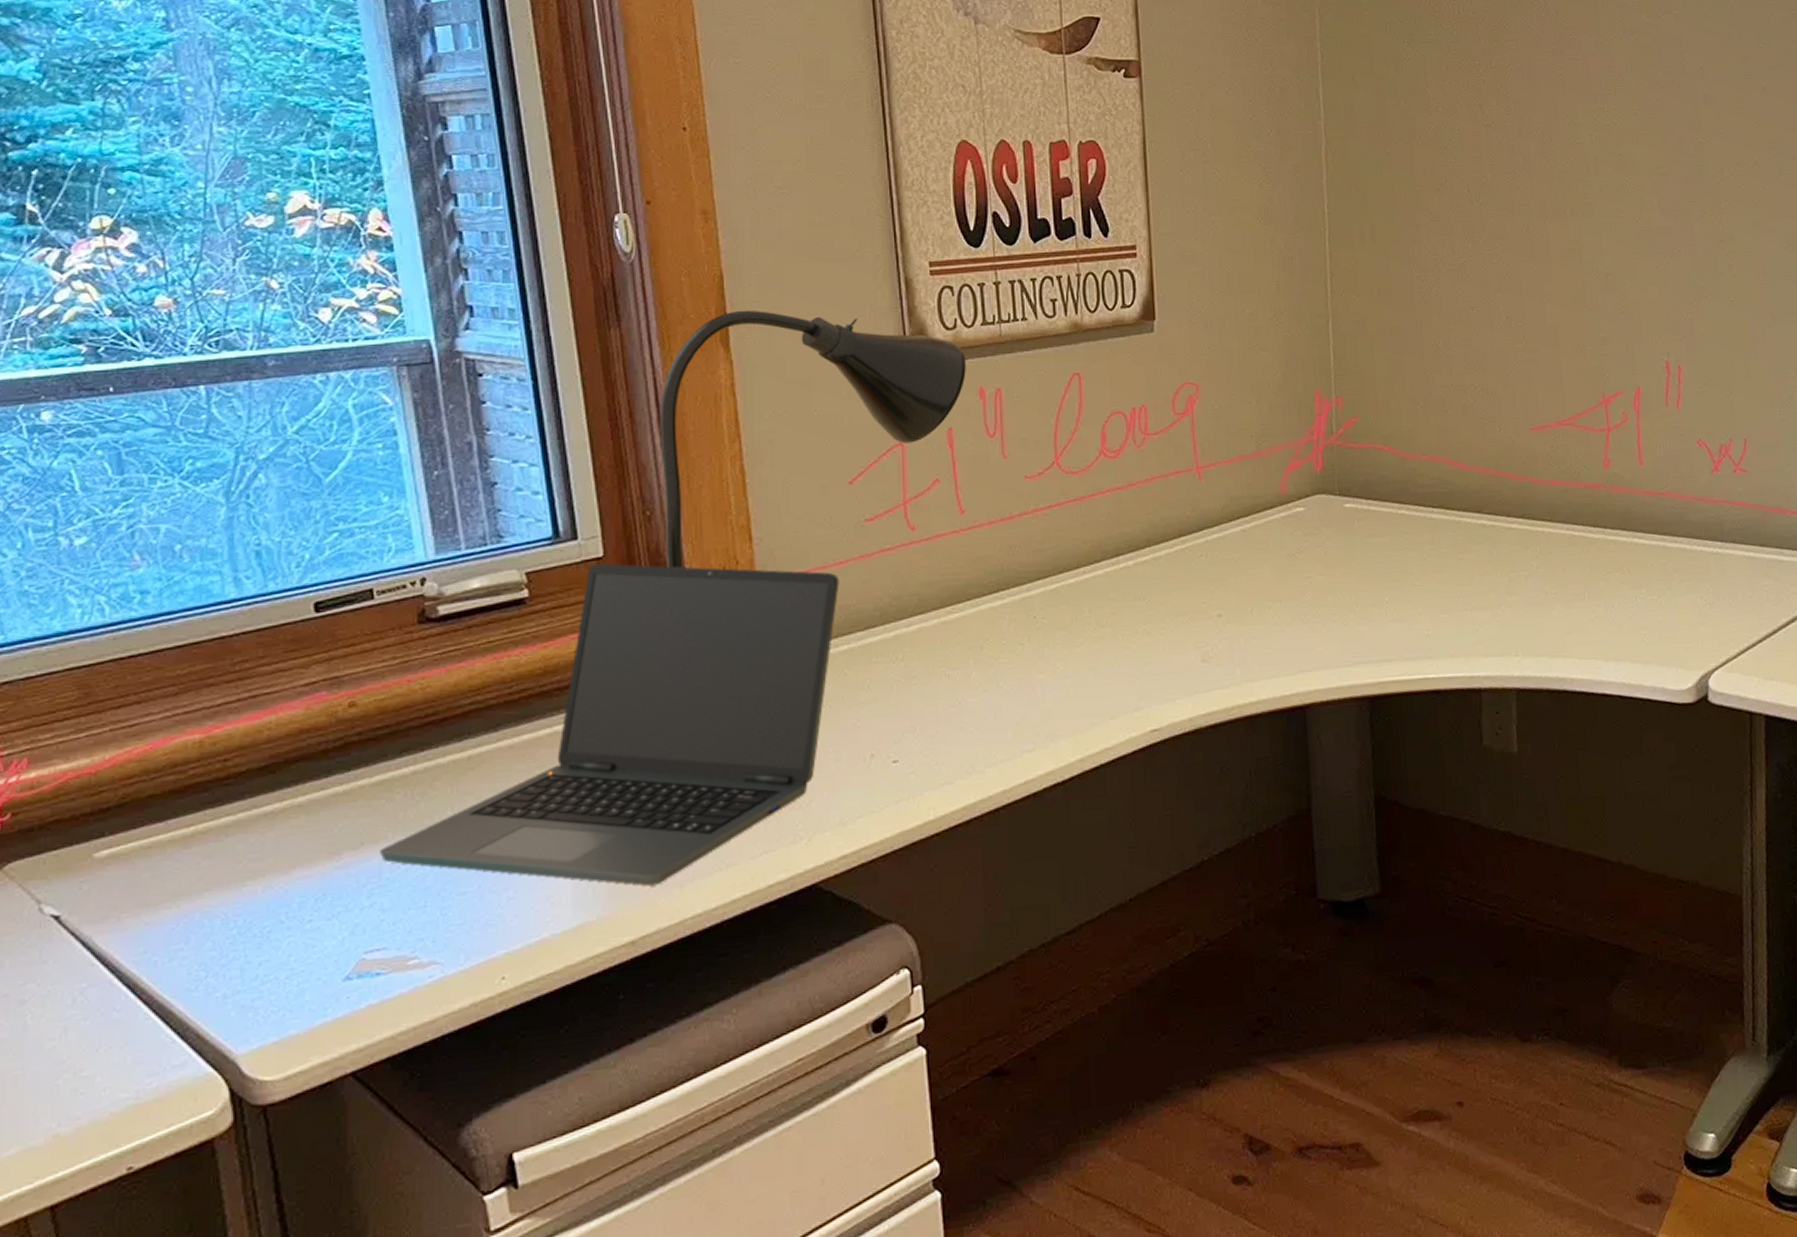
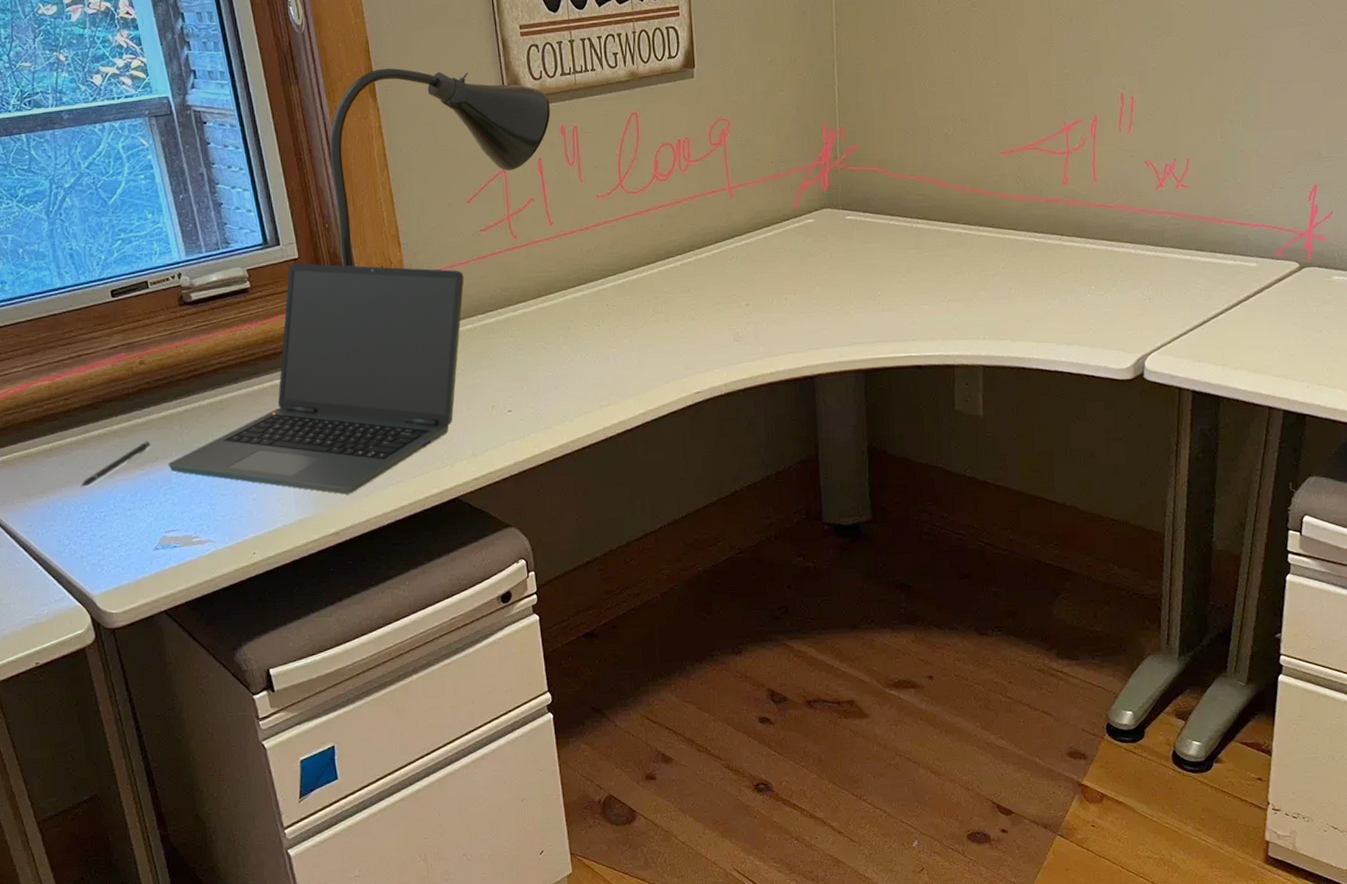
pen: none [235,818,355,891] -> present [80,441,151,487]

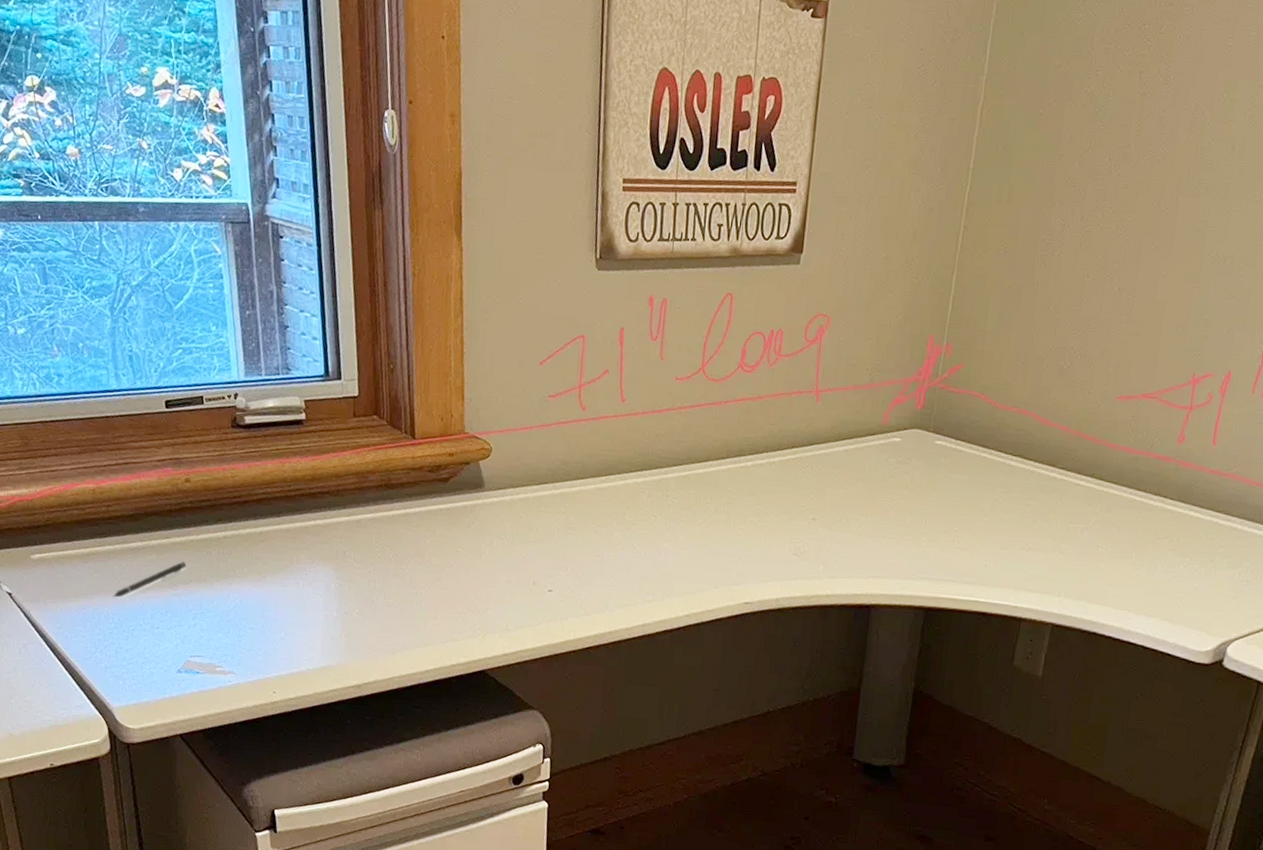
laptop: present [168,263,464,495] -> none [201,401,525,649]
desk lamp: present [330,68,551,267] -> none [401,205,642,414]

